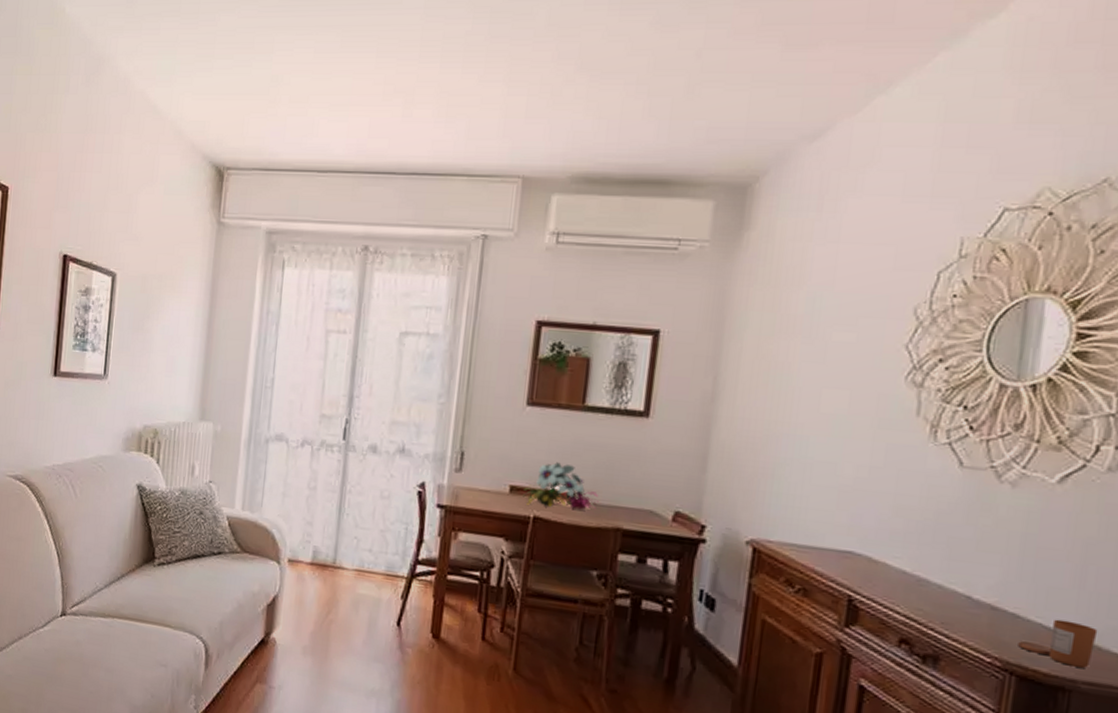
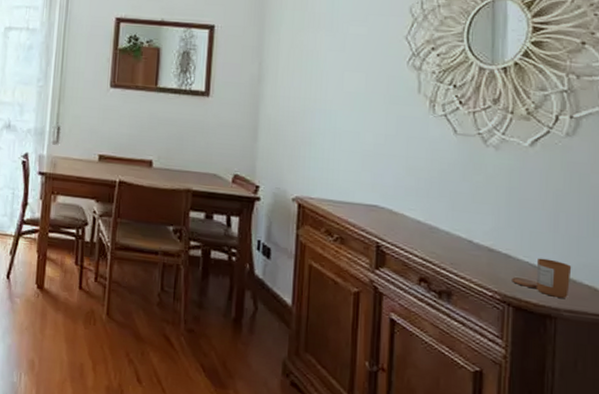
flower arrangement: present [525,462,599,511] -> none [111,134,172,175]

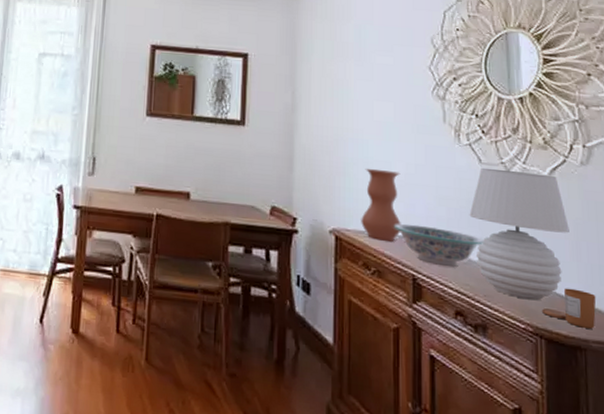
vase: none [325,138,369,211] -> present [361,168,401,243]
decorative bowl: none [359,192,454,235] -> present [393,223,484,267]
table lamp: none [440,138,548,270] -> present [469,167,569,301]

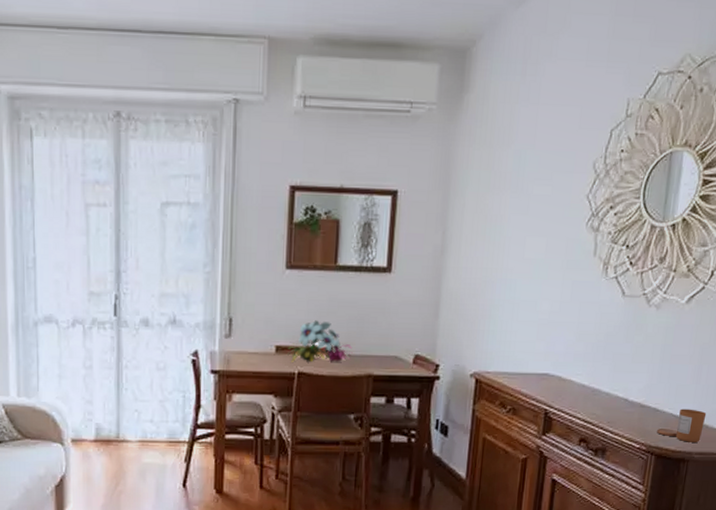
flower arrangement: none [148,165,210,208] -> present [289,320,353,364]
vase: present [361,168,401,243] -> none [501,309,545,381]
decorative bowl: present [393,223,484,267] -> none [532,361,616,399]
table lamp: present [469,167,569,301] -> none [605,300,696,423]

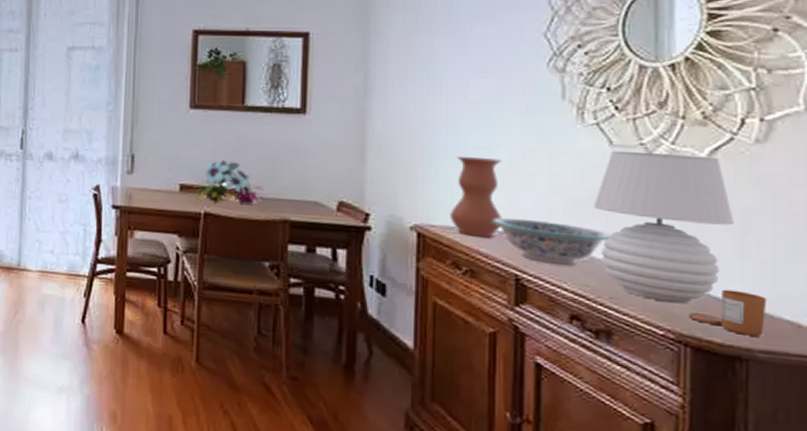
vase: none [501,309,545,381] -> present [450,156,503,239]
decorative bowl: none [532,361,616,399] -> present [492,217,613,266]
table lamp: none [605,300,696,423] -> present [593,150,734,304]

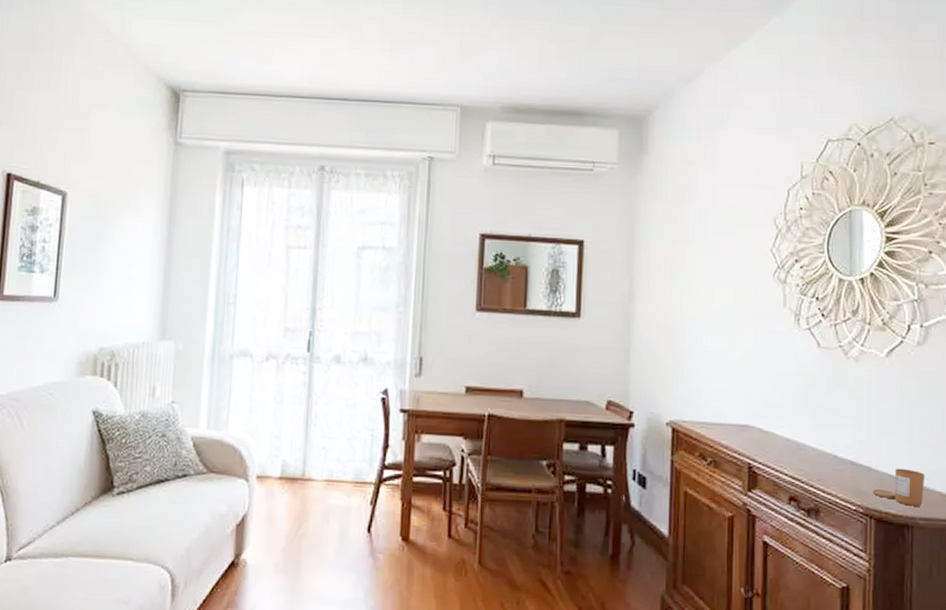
flower arrangement: present [194,160,265,205] -> none [479,362,543,406]
vase: present [450,156,503,239] -> none [698,357,739,432]
decorative bowl: present [492,217,613,266] -> none [730,412,820,454]
table lamp: present [593,150,734,304] -> none [806,351,903,482]

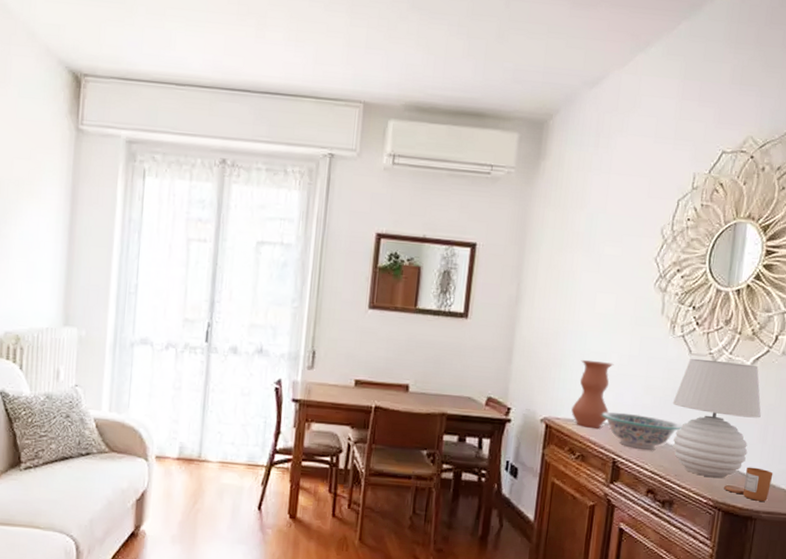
vase: none [698,357,739,432] -> present [571,359,614,430]
decorative bowl: none [730,412,820,454] -> present [601,411,683,451]
table lamp: none [806,351,903,482] -> present [672,358,761,479]

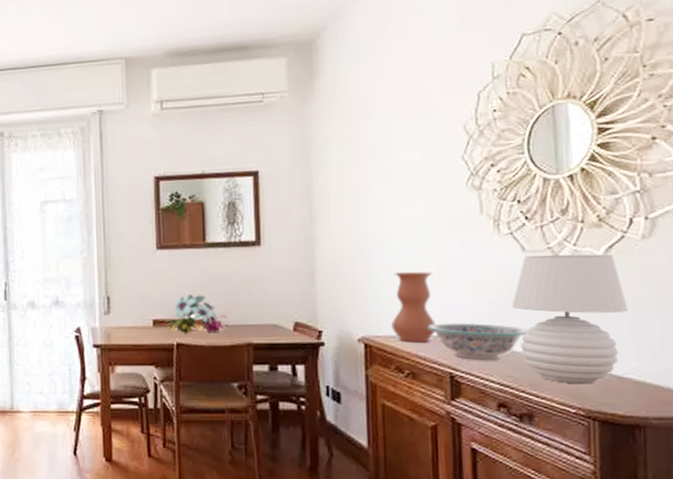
flower arrangement: none [368,358,428,400] -> present [166,294,229,335]
candle: present [724,467,773,501] -> none [595,368,658,406]

